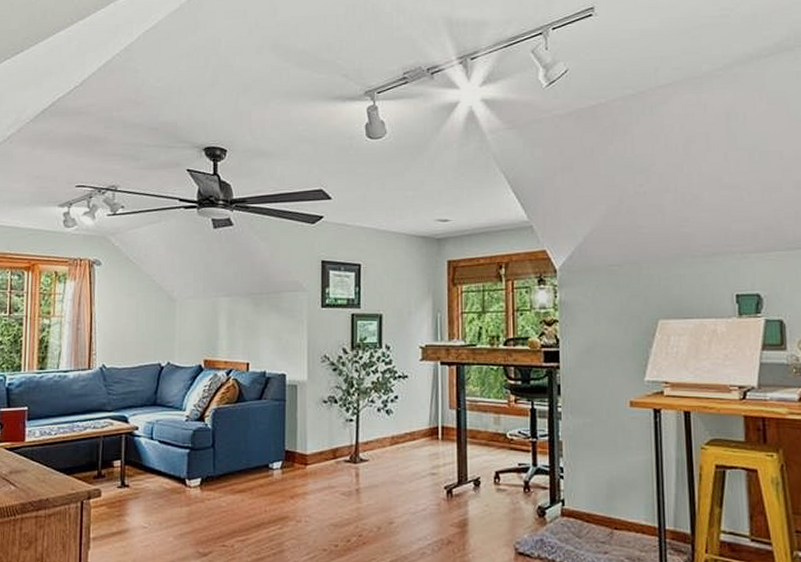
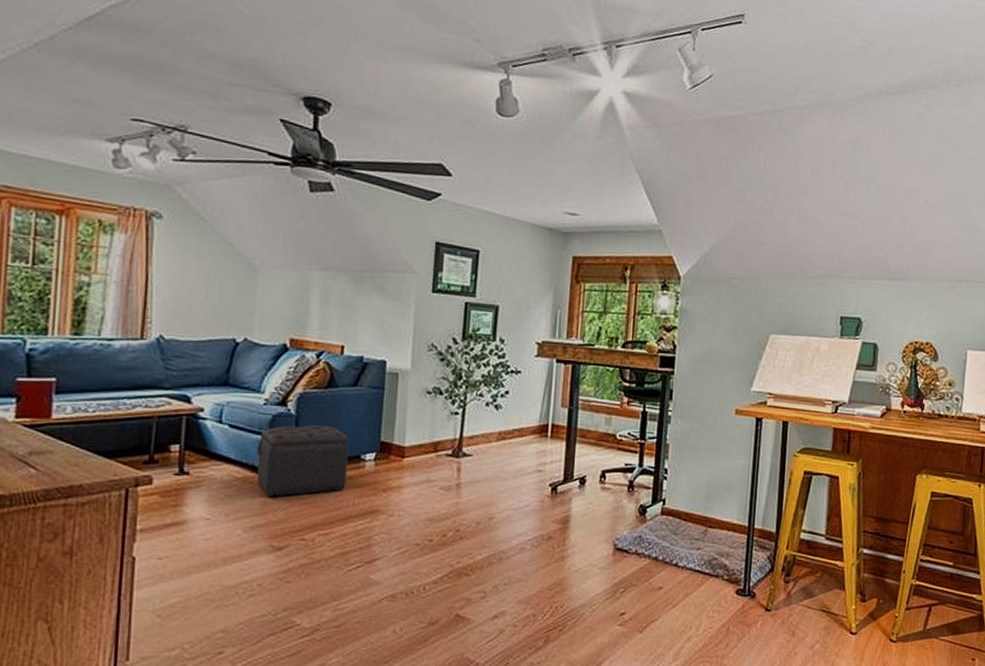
ottoman: none [182,438,259,506] -> present [257,425,349,497]

